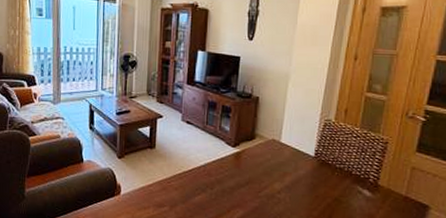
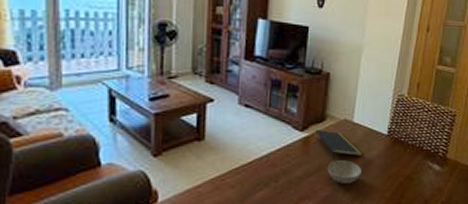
notepad: none [246,147,289,174] -> present [315,130,362,159]
bowl: none [256,176,290,199] -> present [327,160,363,185]

